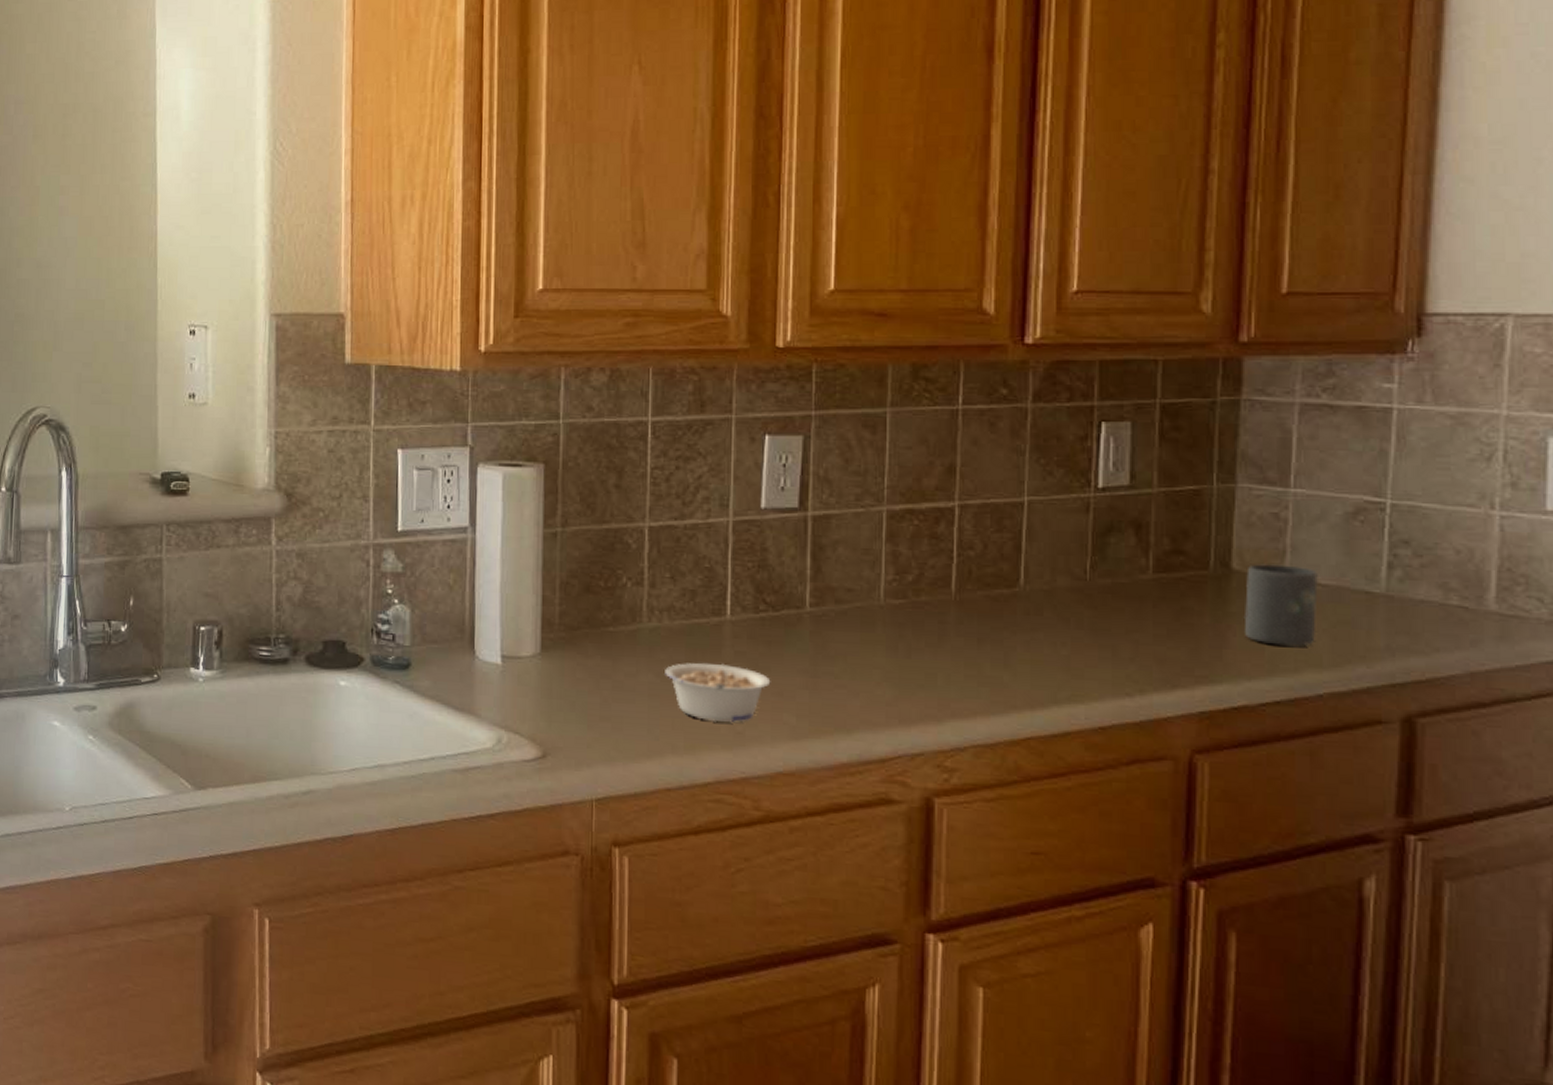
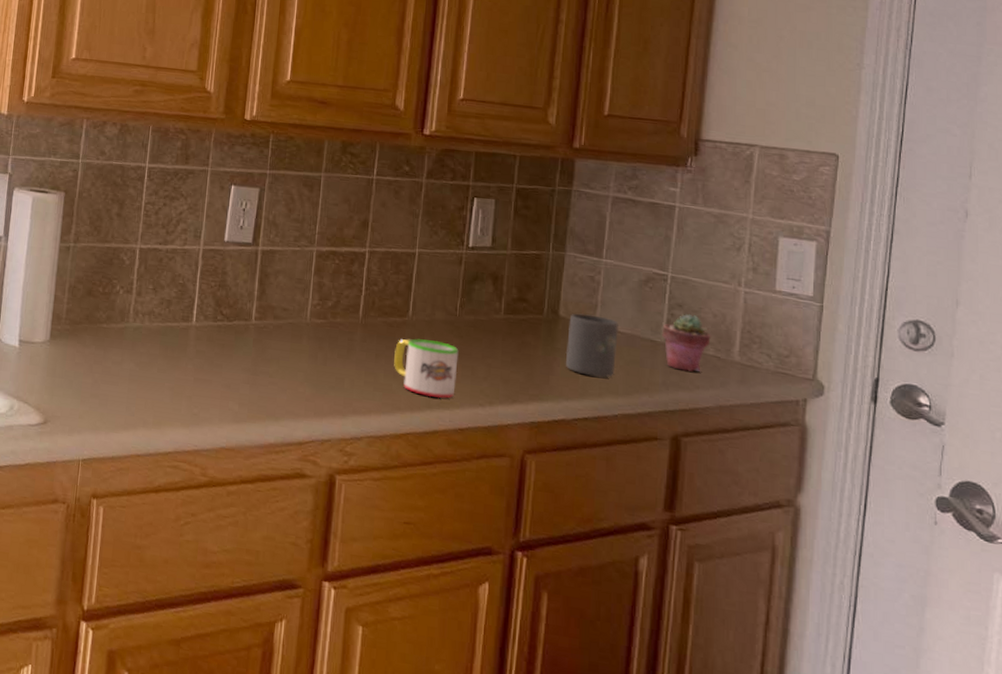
legume: present [665,662,771,722] -> none [143,356,222,406]
mug: none [1003,614,1093,690] -> present [394,338,459,399]
potted succulent: none [1381,552,1453,630] -> present [662,313,711,372]

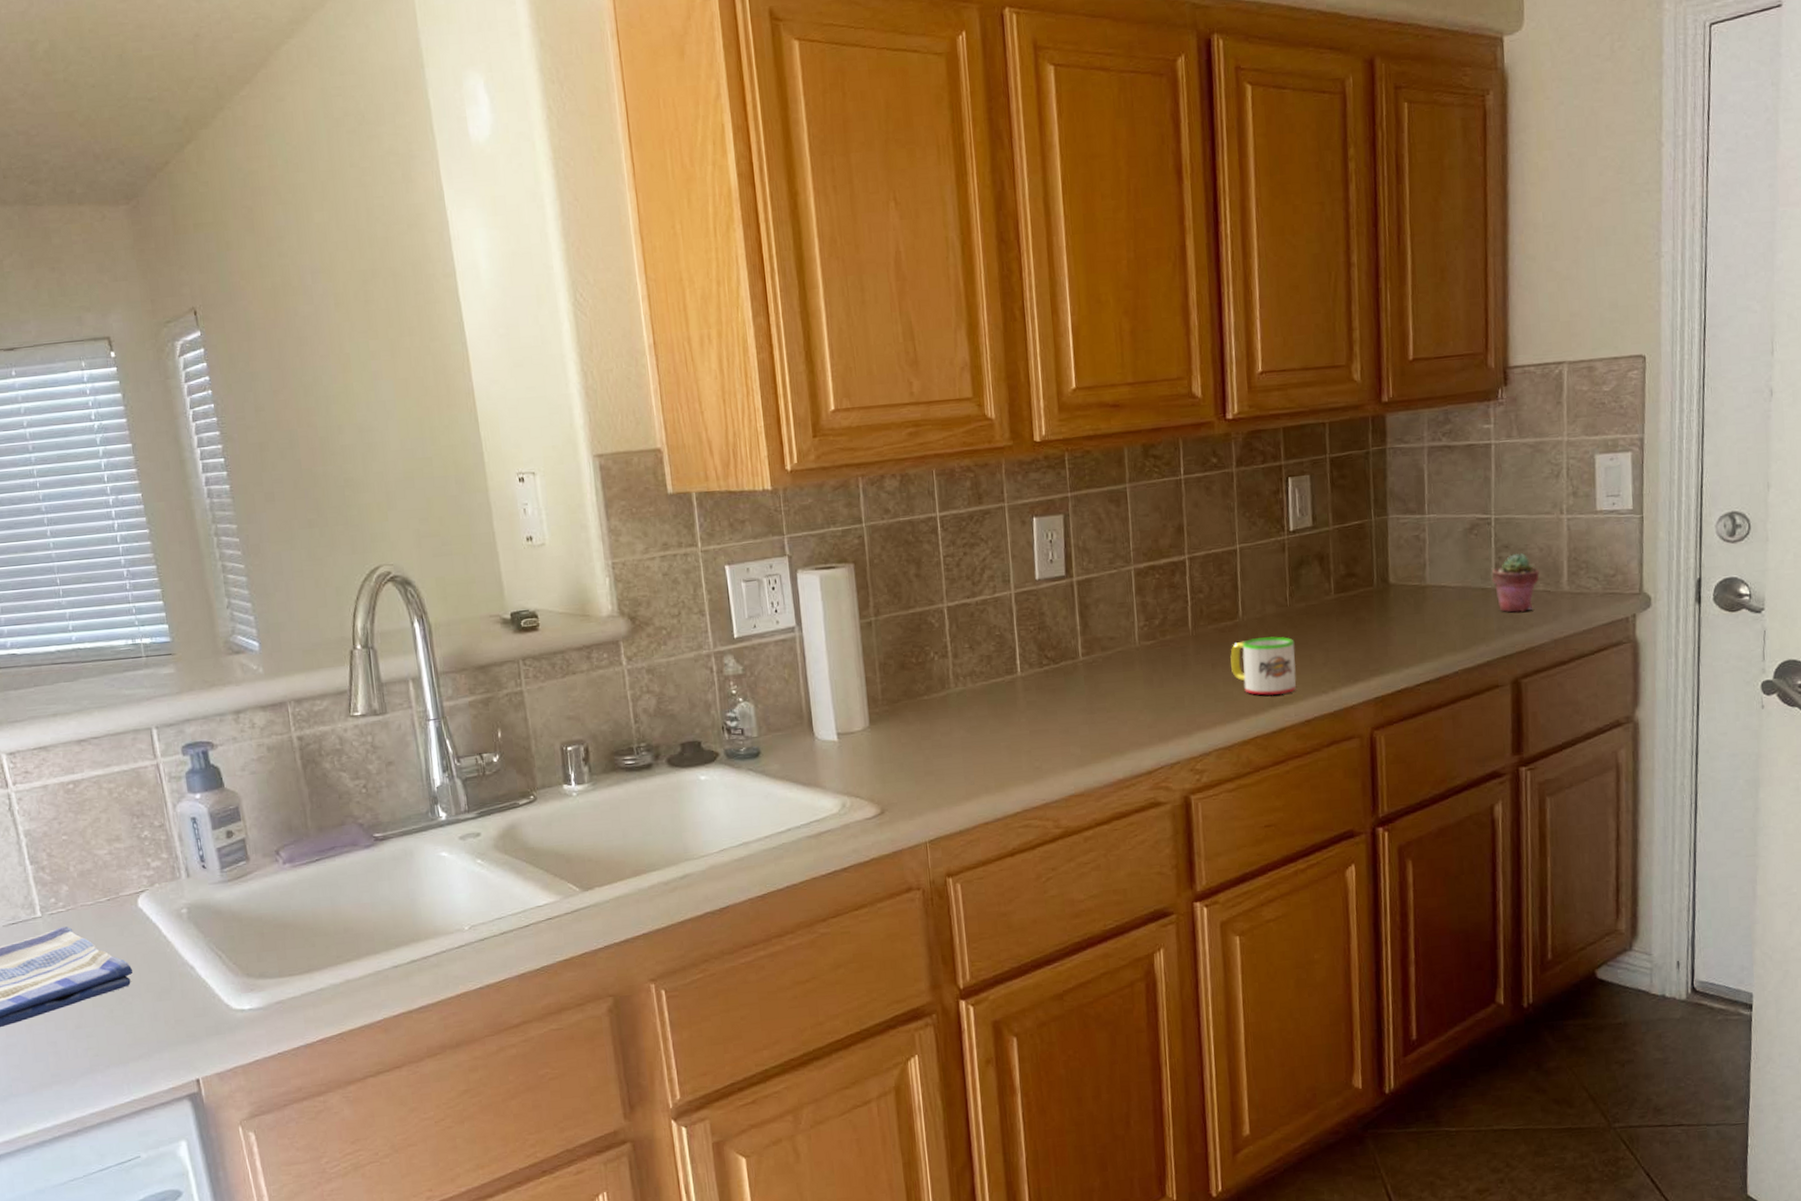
mug: present [565,313,619,378] -> none [1400,575,1450,638]

